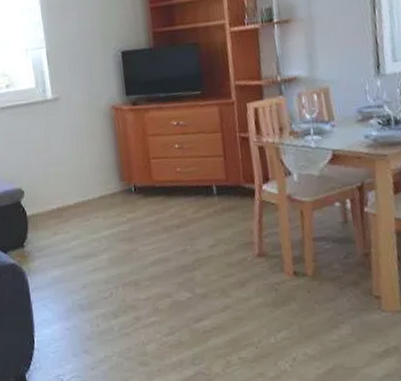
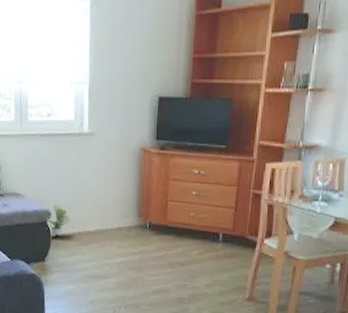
potted plant: none [20,180,47,218] -> present [46,204,71,237]

